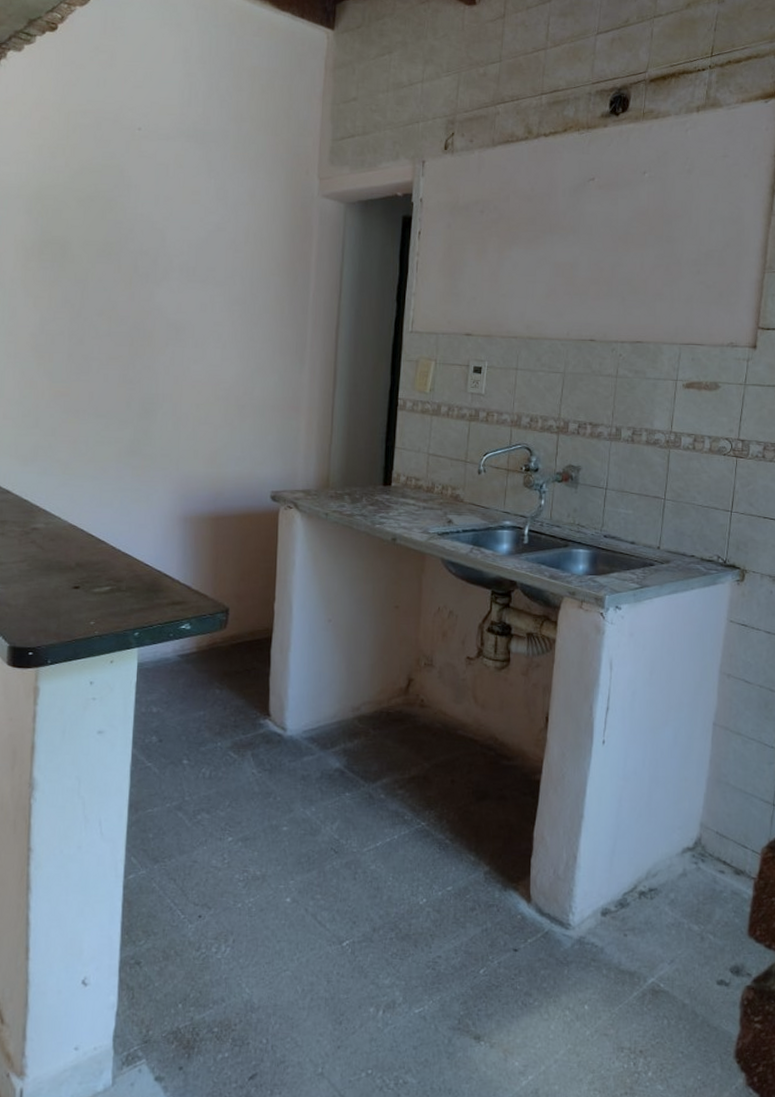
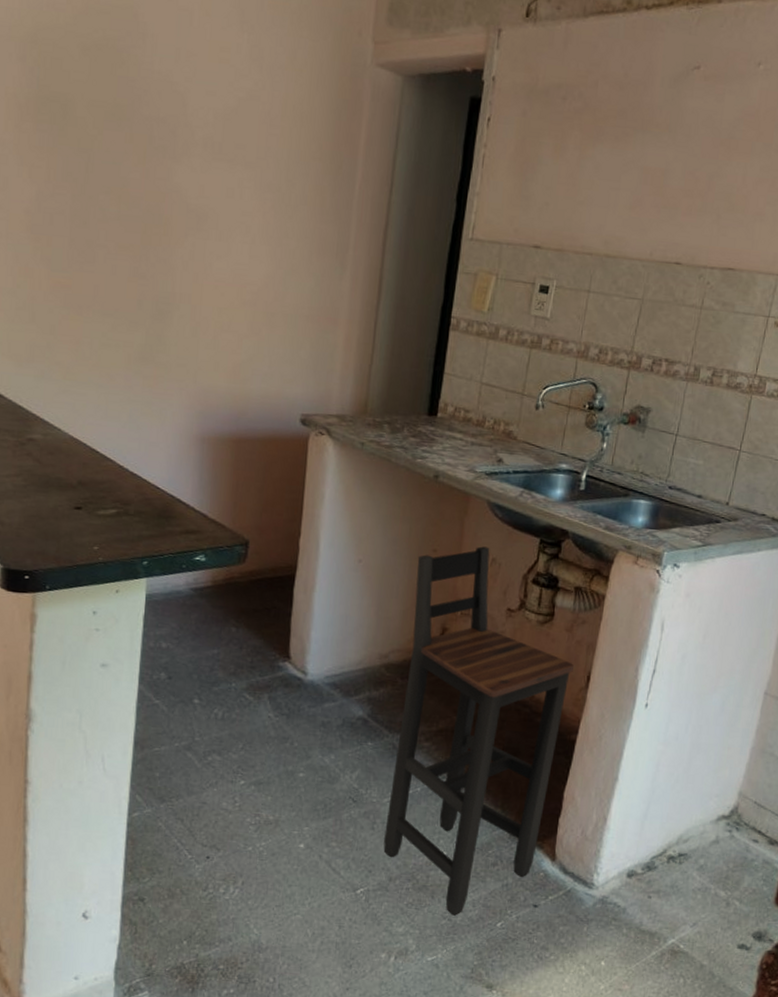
bar stool: none [366,600,533,964] -> present [383,546,575,916]

